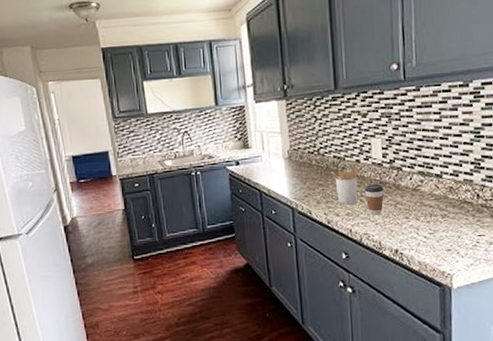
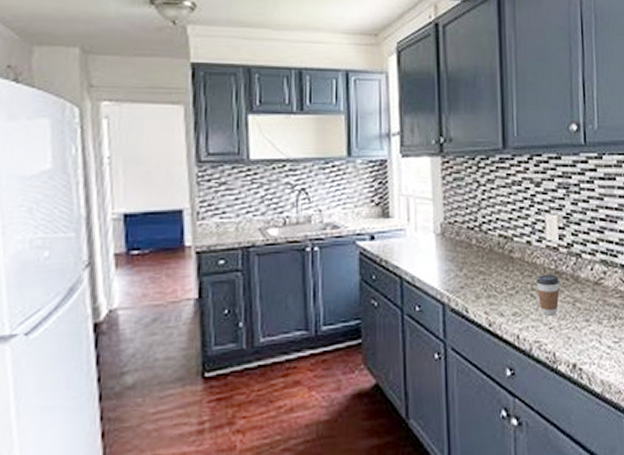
utensil holder: present [331,165,359,204] -> none [495,248,530,300]

